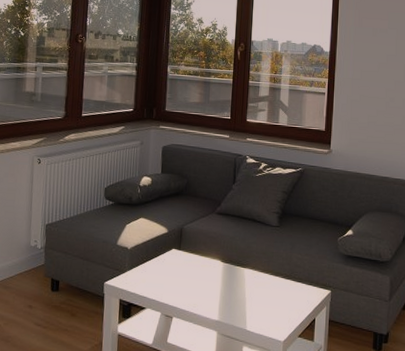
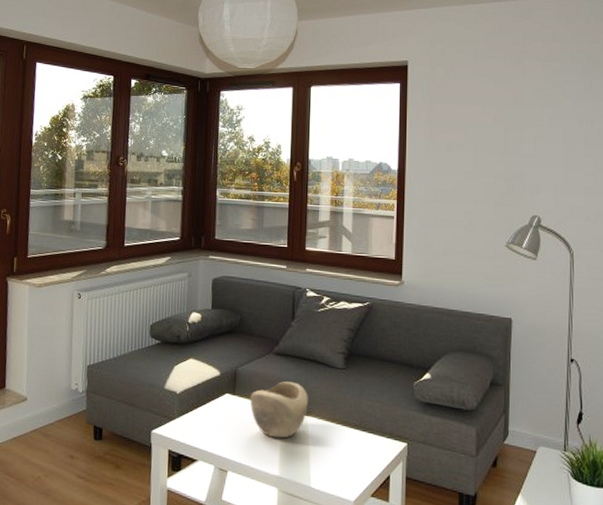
decorative bowl: none [194,238,246,288] -> present [250,381,308,438]

